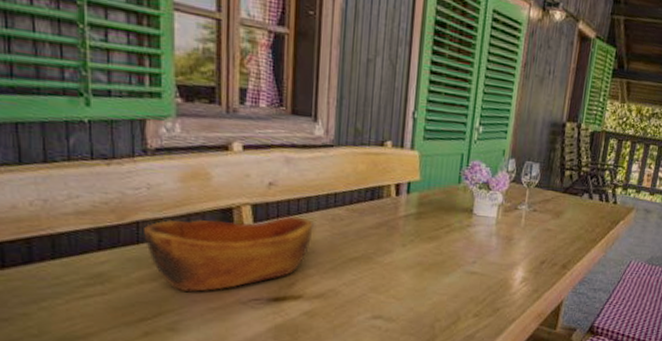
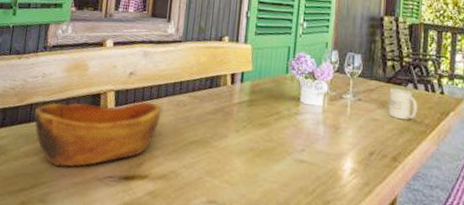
mug: none [562,198,591,230] -> present [388,88,417,120]

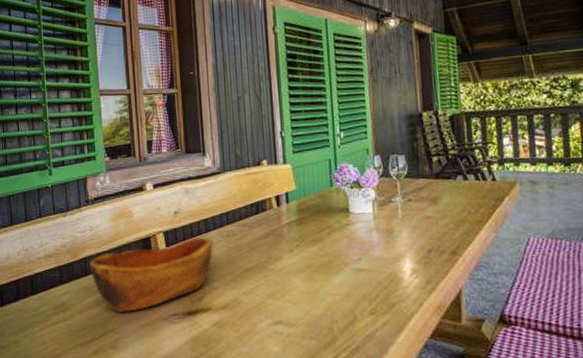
mug: present [388,88,417,120] -> none [439,182,471,213]

